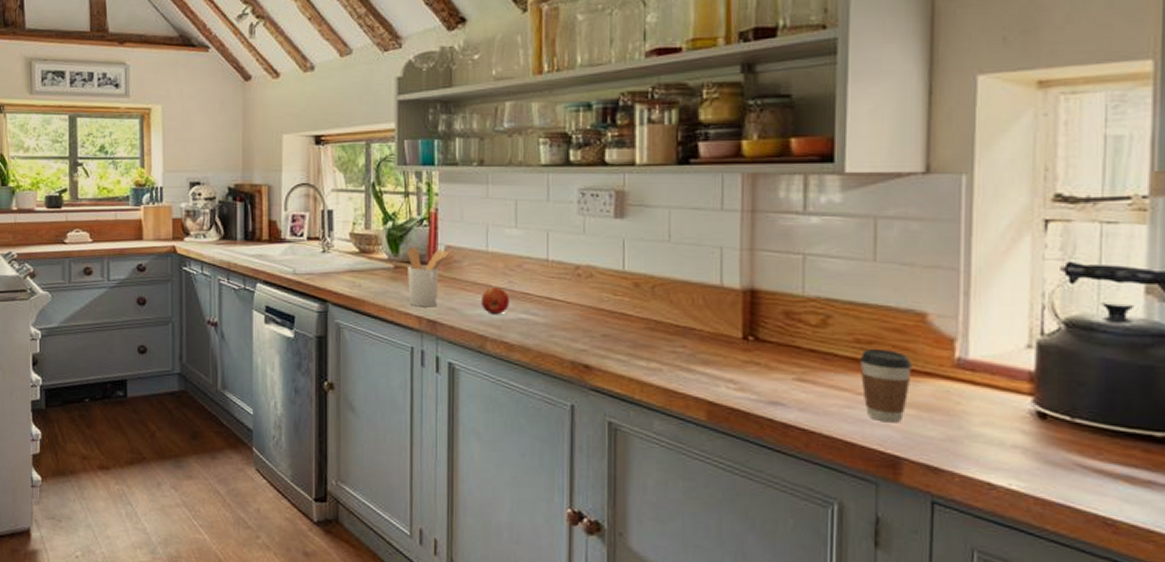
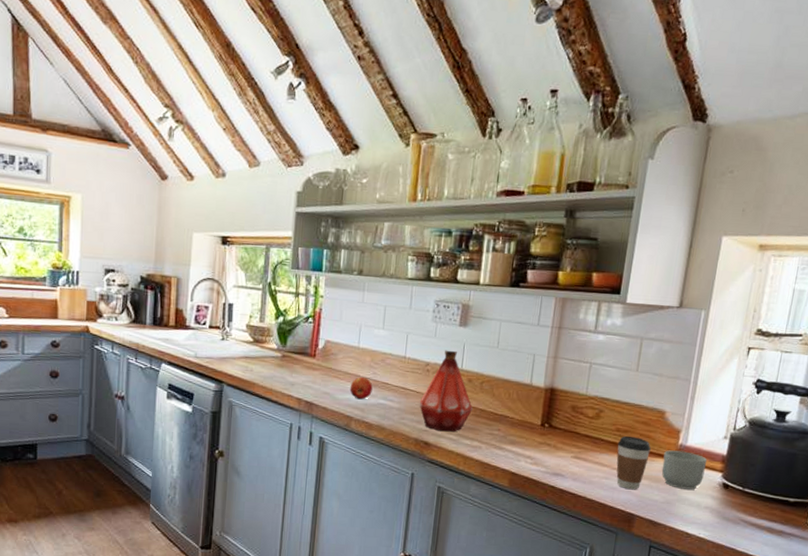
utensil holder: present [408,247,449,307] -> none [292,340,328,391]
bottle: none [573,248,645,351] -> present [420,350,473,432]
mug: none [933,366,1005,421] -> present [661,450,707,490]

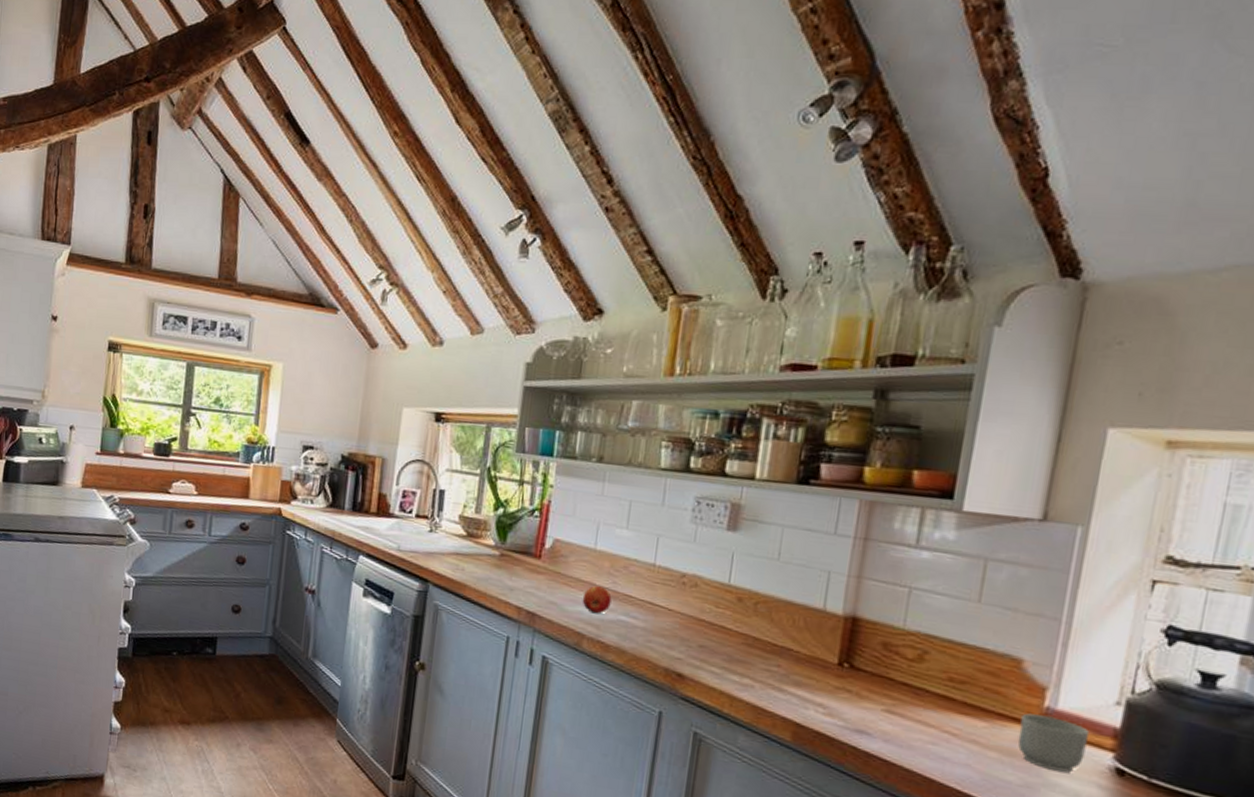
bottle: present [420,350,473,432] -> none [672,559,744,664]
coffee cup: present [616,436,651,490] -> none [948,689,1001,764]

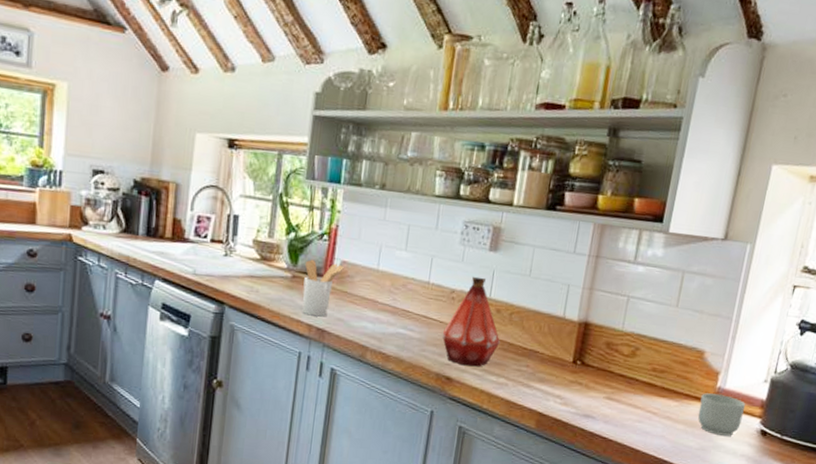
utensil holder: none [510,537,557,599] -> present [302,259,344,317]
apple: present [582,586,612,614] -> none [366,303,392,328]
bottle: none [672,559,744,664] -> present [442,276,501,367]

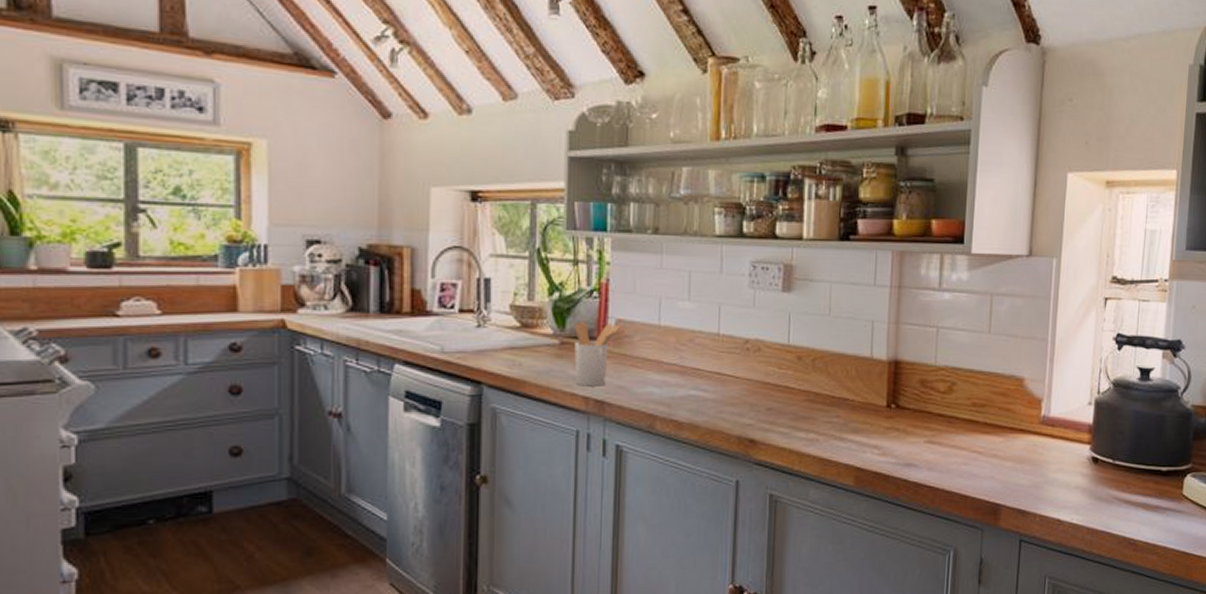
bottle: present [442,276,501,367] -> none [741,322,806,424]
mug: present [698,393,746,436] -> none [1025,423,1073,468]

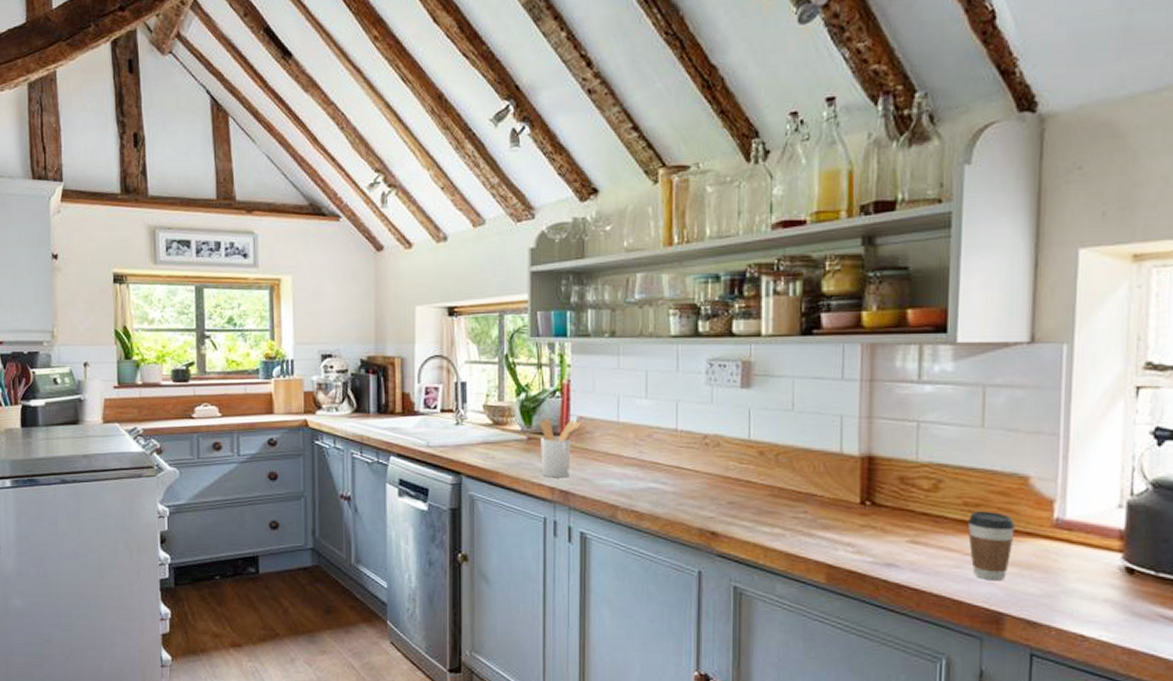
coffee cup: none [974,412,1012,475] -> present [967,512,1015,581]

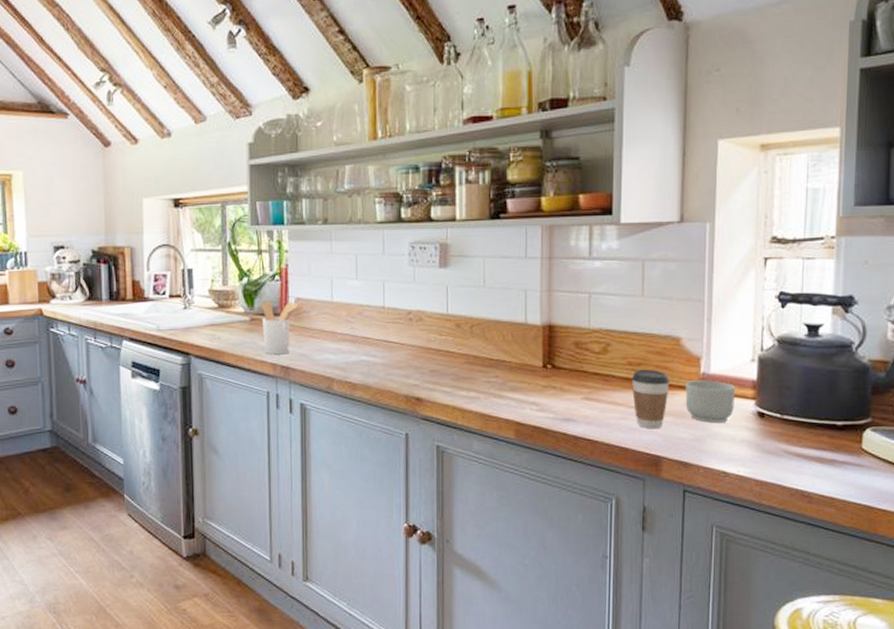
mug: none [1034,527,1098,577] -> present [685,380,736,423]

